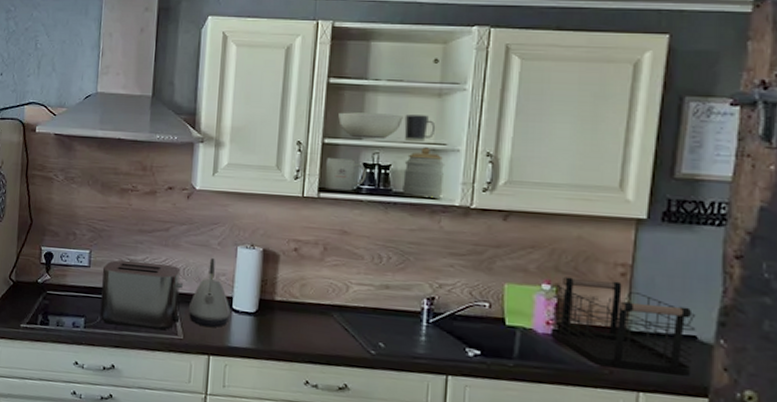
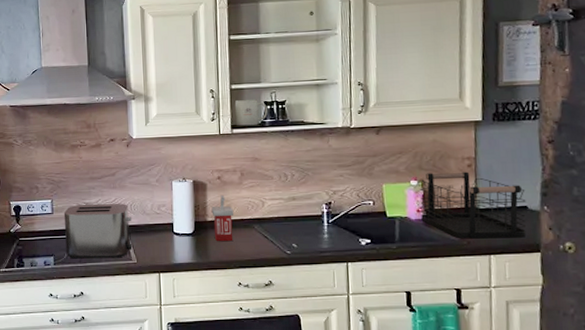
kettle: present [188,258,231,328] -> none [138,193,173,251]
soap dispenser: none [281,270,309,328] -> present [211,195,233,241]
bowl: present [338,112,403,139] -> none [240,59,291,82]
jar: present [403,147,446,197] -> none [296,83,328,123]
mug: present [404,114,436,143] -> none [292,58,317,81]

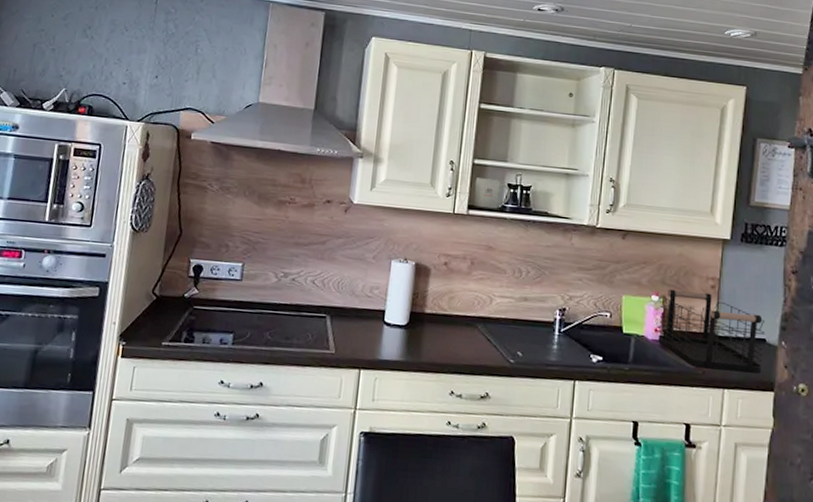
toaster: present [63,203,133,259] -> none [250,273,338,346]
soap dispenser: present [211,195,233,241] -> none [430,284,456,340]

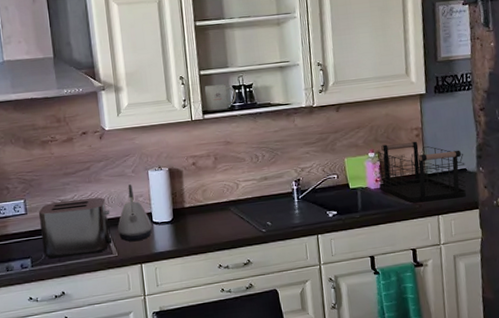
toaster: none [250,273,338,346] -> present [38,197,113,259]
kettle: none [341,272,383,342] -> present [117,184,152,242]

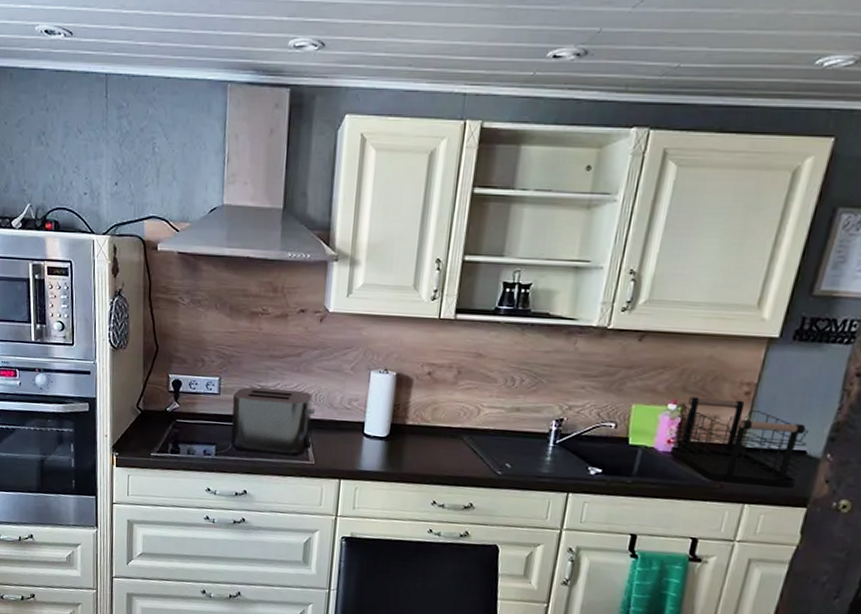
kettle: present [117,184,152,242] -> none [319,384,362,453]
mug: present [204,84,236,111] -> none [461,277,506,312]

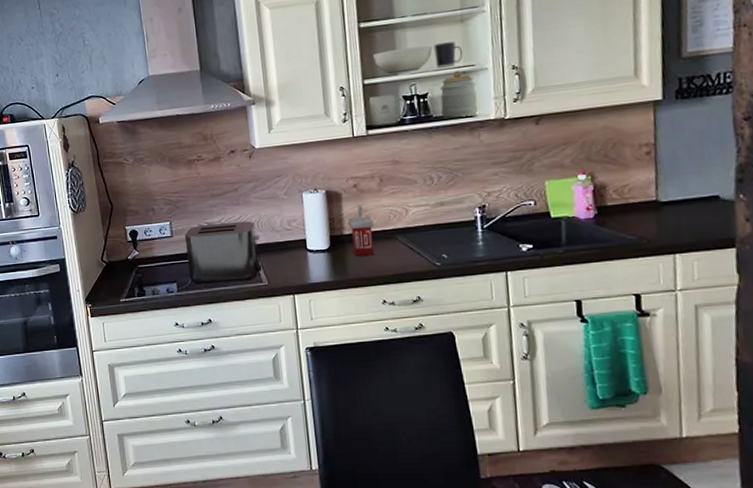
soap dispenser: none [412,394,441,451] -> present [348,204,374,256]
mug: none [461,277,506,312] -> present [369,94,407,126]
bowl: none [480,226,549,256] -> present [373,45,432,75]
jar: none [541,264,587,317] -> present [439,71,478,118]
mug: none [547,229,582,259] -> present [433,41,463,69]
dish rack: present [670,396,810,488] -> none [590,160,718,238]

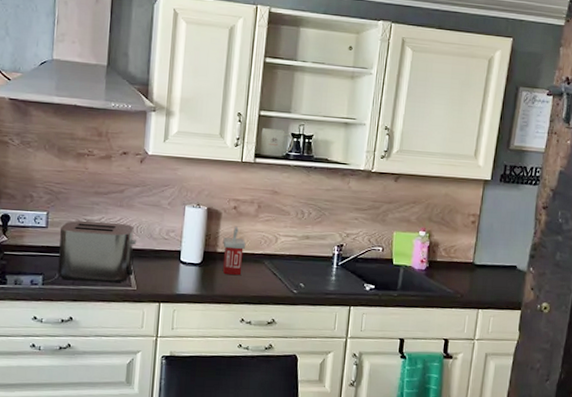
bowl: present [373,45,432,75] -> none [272,88,324,113]
mug: present [433,41,463,69] -> none [324,93,349,117]
jar: present [439,71,478,118] -> none [321,121,355,162]

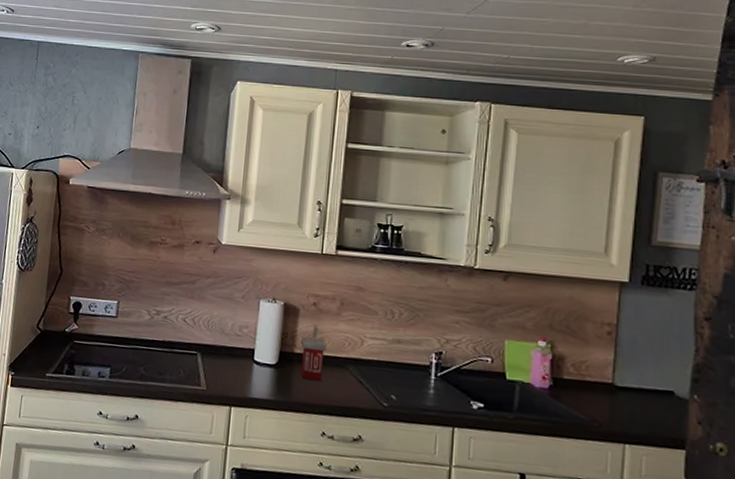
toaster: present [58,220,137,284] -> none [125,311,208,382]

